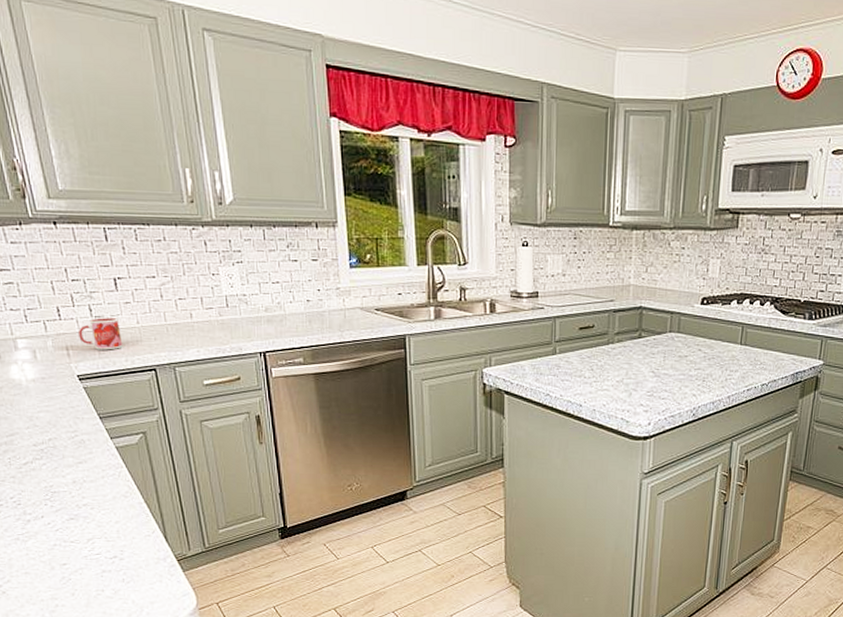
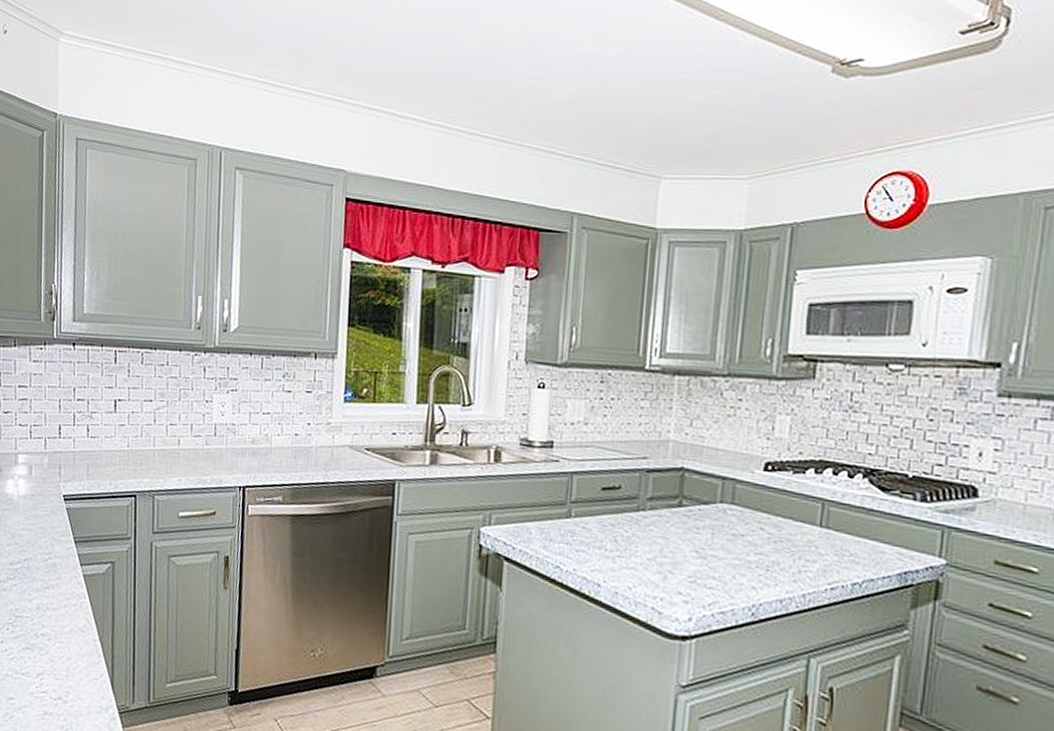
mug: present [79,318,123,350] -> none [72,438,111,472]

